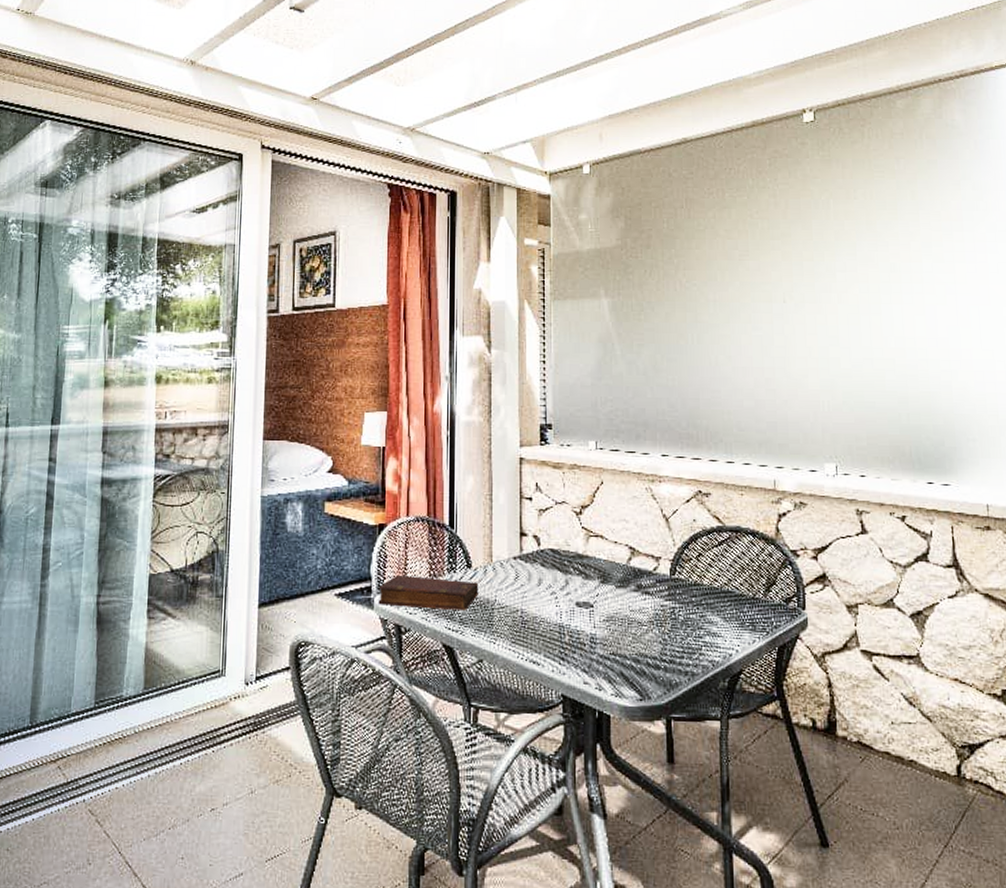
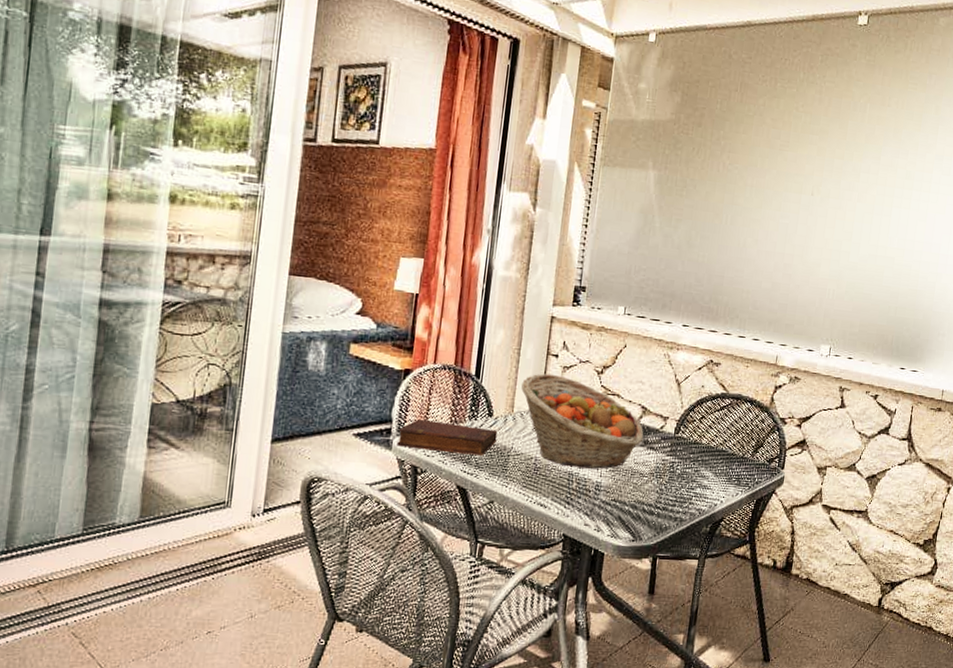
fruit basket: none [498,518,636,619] -> present [521,373,644,469]

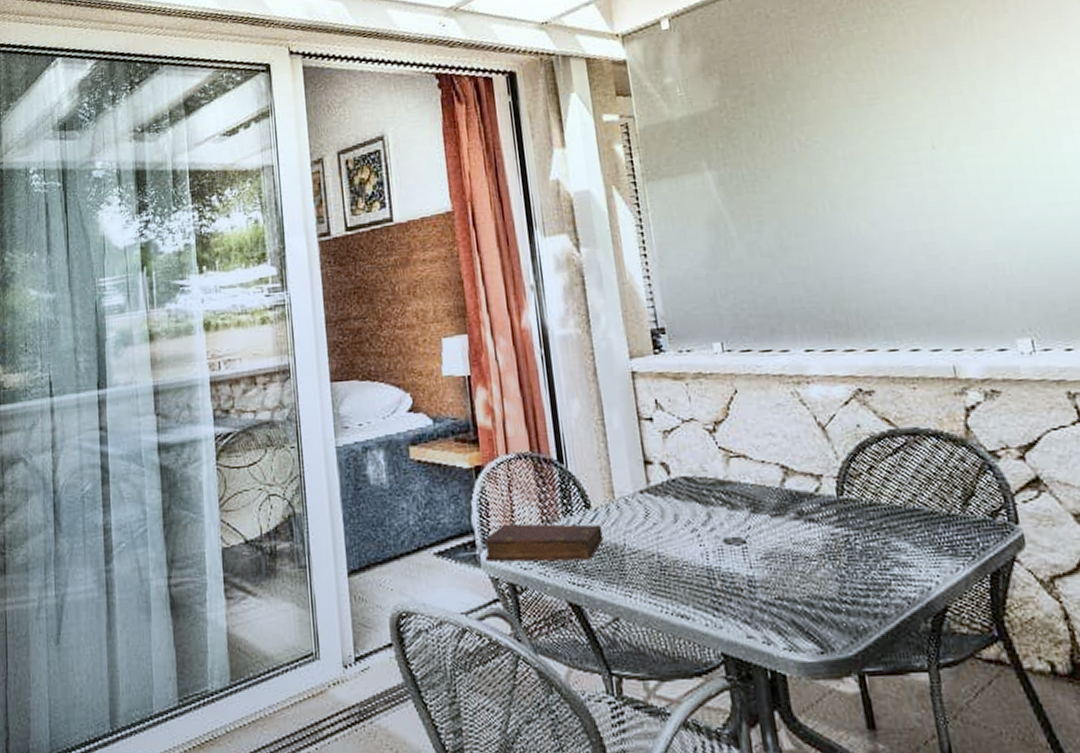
fruit basket: present [521,373,644,469] -> none [616,443,796,560]

